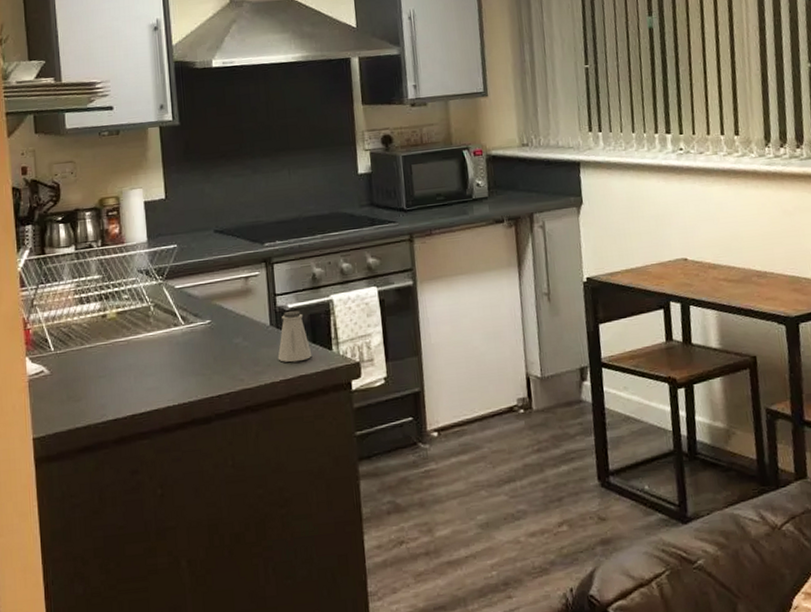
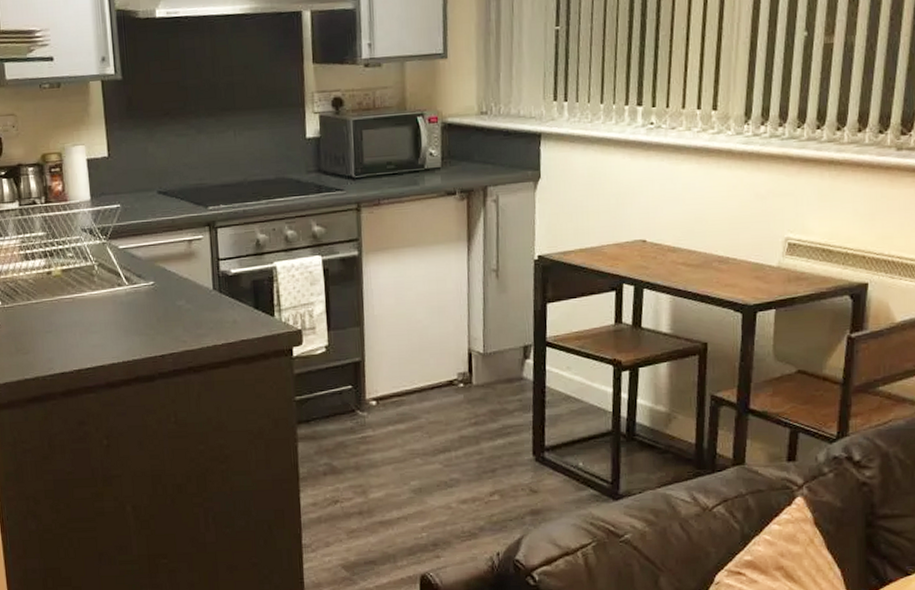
saltshaker: present [277,311,312,363] -> none [220,276,255,327]

